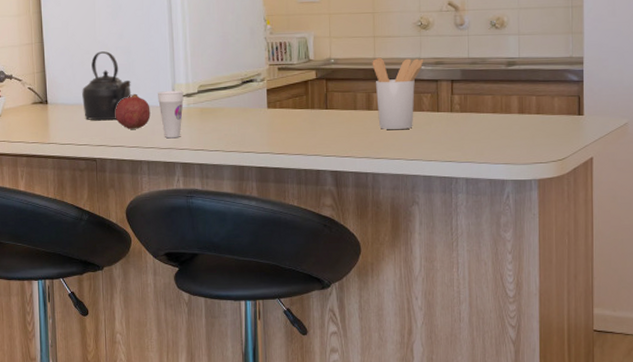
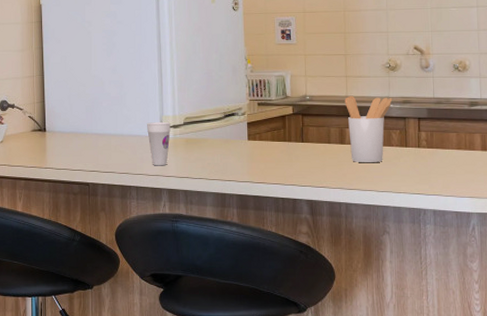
kettle: present [82,51,131,121] -> none [78,85,123,148]
fruit: present [115,93,151,129] -> none [107,124,140,157]

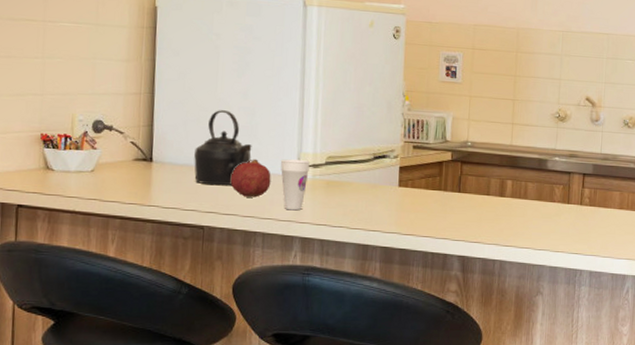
kettle: none [78,85,123,148] -> present [194,110,252,186]
fruit: none [107,124,140,157] -> present [230,159,271,198]
utensil holder: present [344,95,393,162] -> none [508,144,559,218]

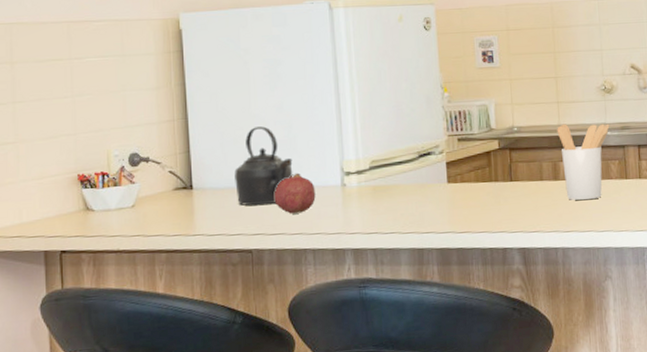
cup: present [281,159,310,211] -> none [324,167,354,222]
utensil holder: none [508,144,559,218] -> present [557,124,610,200]

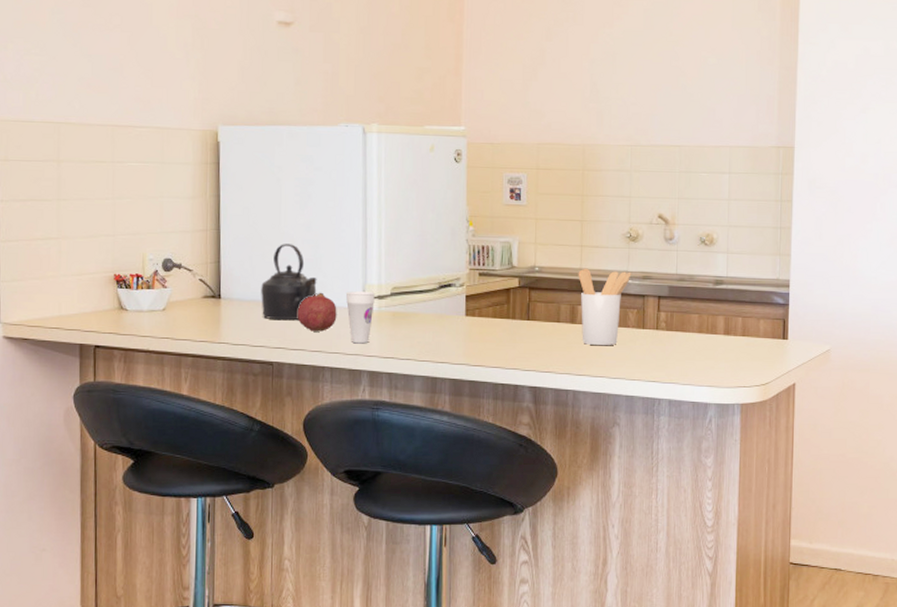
cup: none [324,167,354,222] -> present [346,291,375,344]

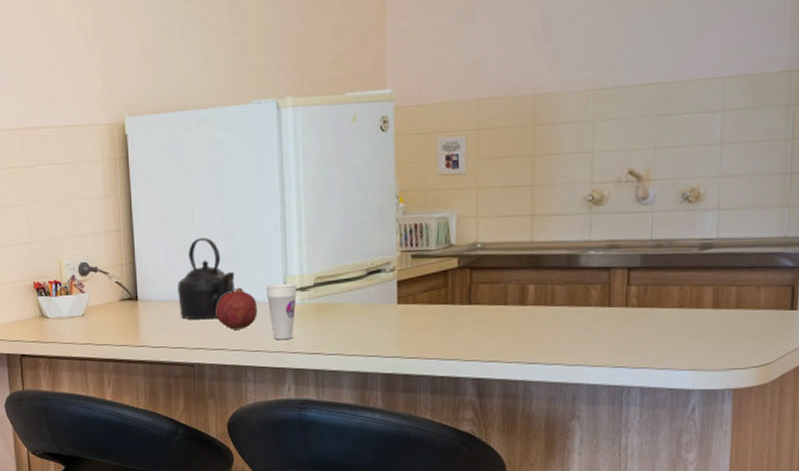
utensil holder: present [578,268,632,345] -> none [528,240,594,328]

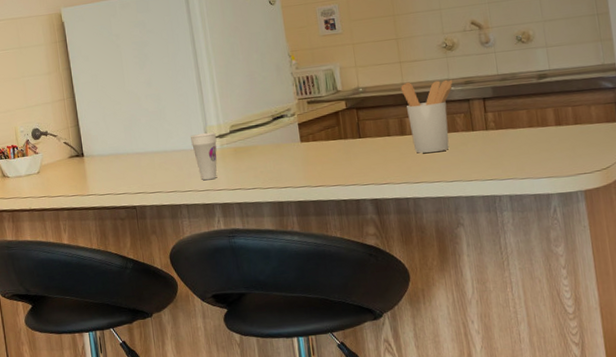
kettle: present [178,238,235,320] -> none [116,100,165,169]
fruit: present [216,287,257,330] -> none [150,139,186,175]
utensil holder: none [528,240,594,328] -> present [400,80,453,153]

